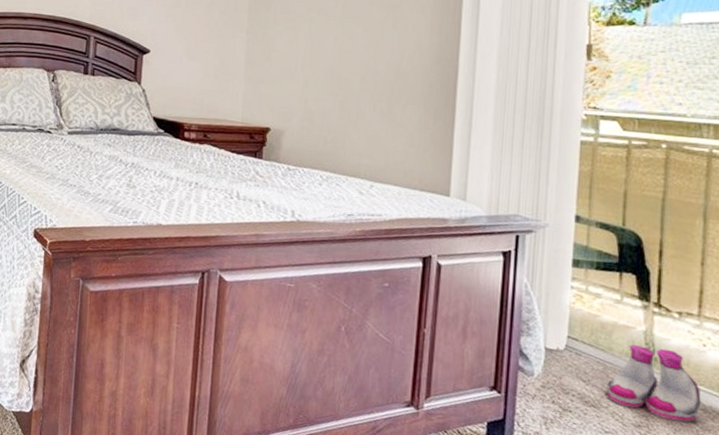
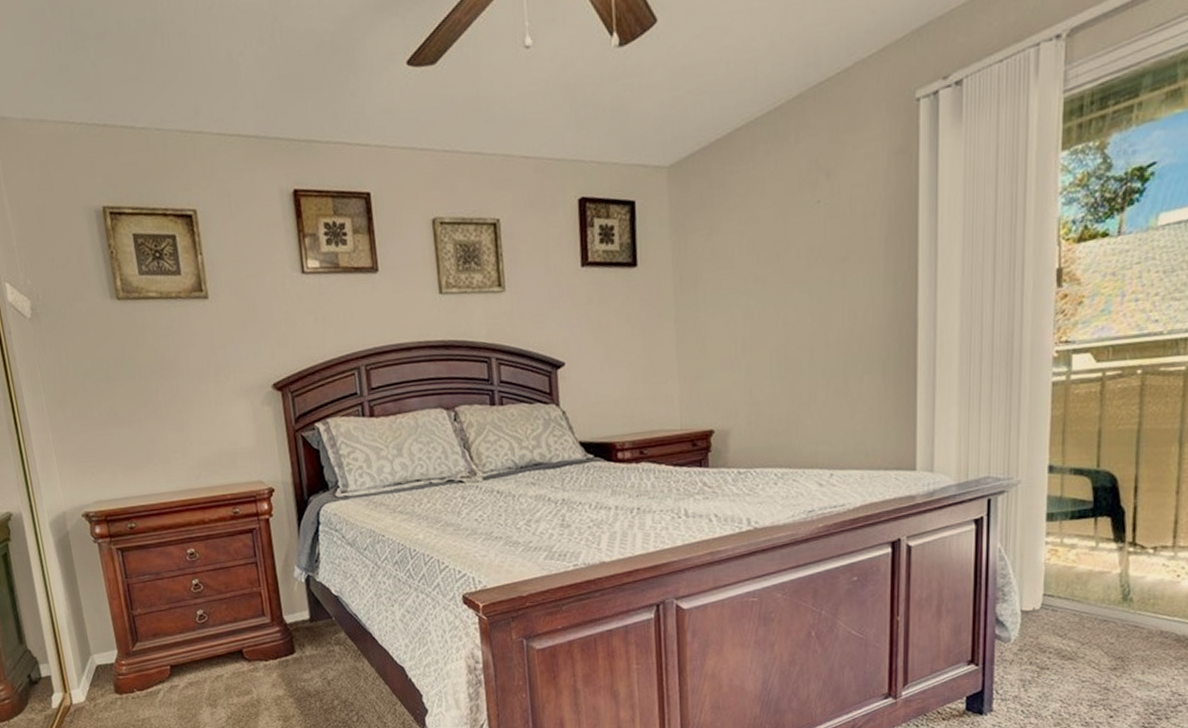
boots: present [606,344,701,423] -> none [1082,587,1175,657]

